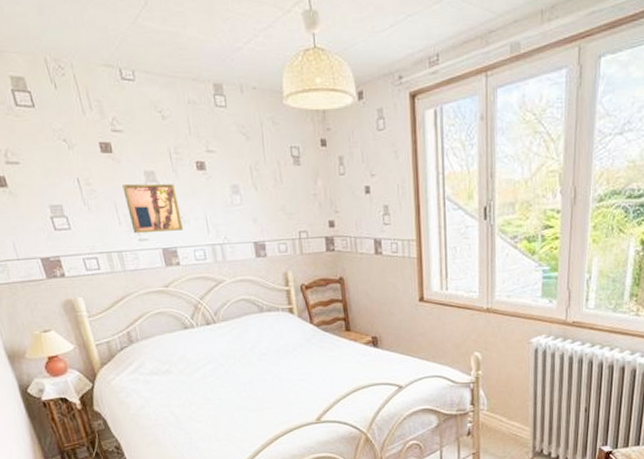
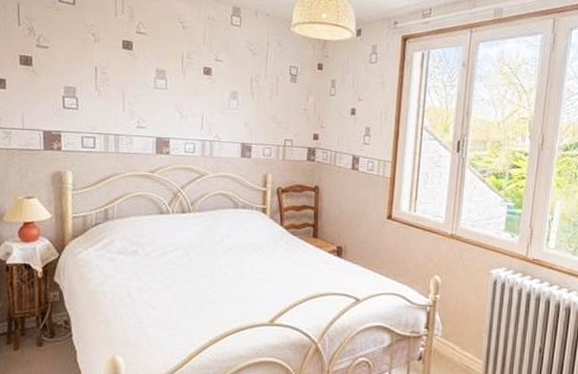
wall art: present [123,183,184,234] -> none [133,77,181,124]

